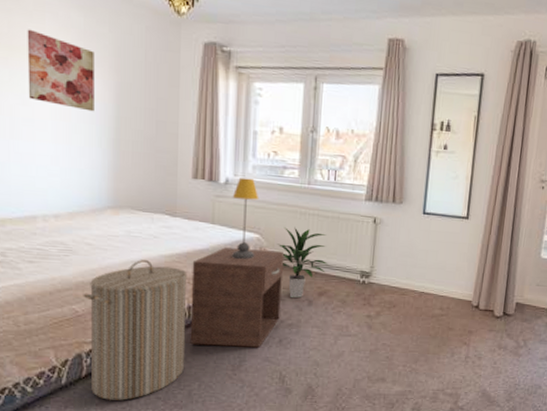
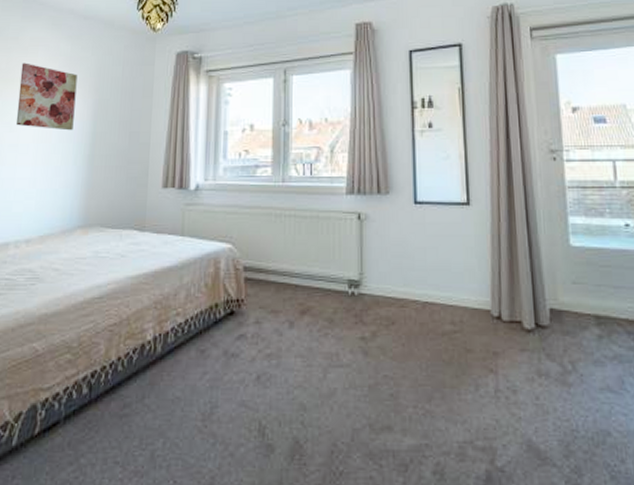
laundry hamper: present [83,260,188,400] -> none [43,284,155,467]
nightstand: present [190,247,285,348] -> none [154,262,260,388]
table lamp: present [232,177,259,259] -> none [202,182,231,275]
indoor plant: present [277,227,329,298] -> none [251,232,310,320]

